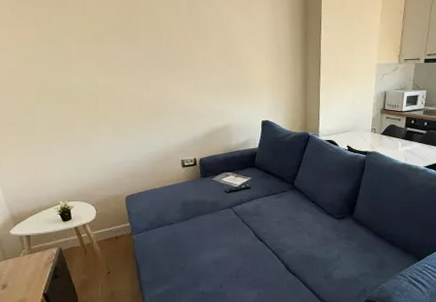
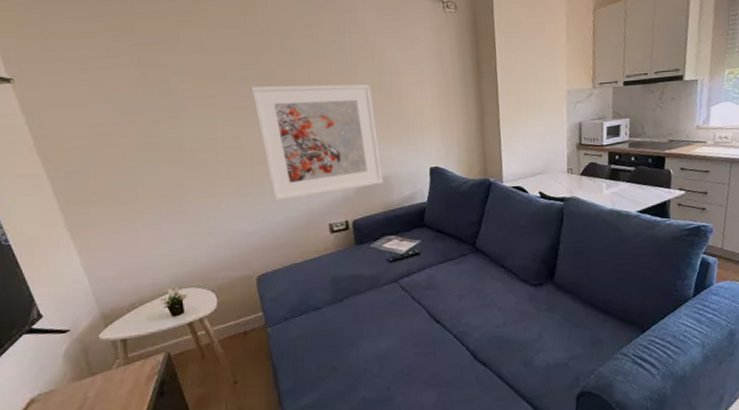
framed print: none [124,46,225,139] -> present [251,84,384,201]

